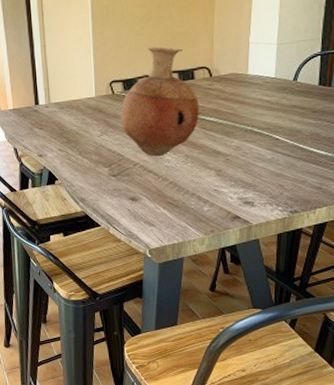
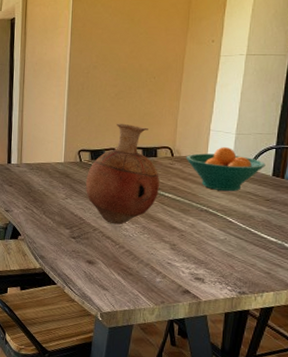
fruit bowl: none [225,59,311,108] -> present [186,147,266,191]

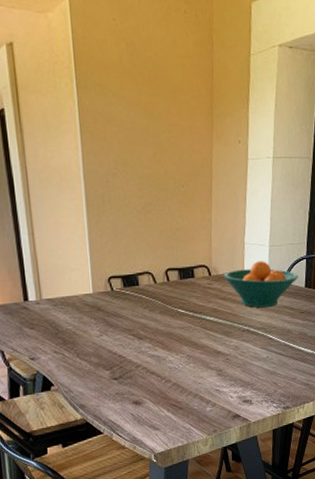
vase: present [85,123,160,225] -> none [120,241,201,358]

